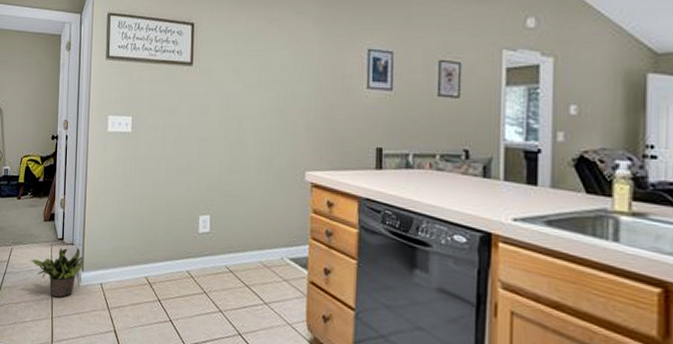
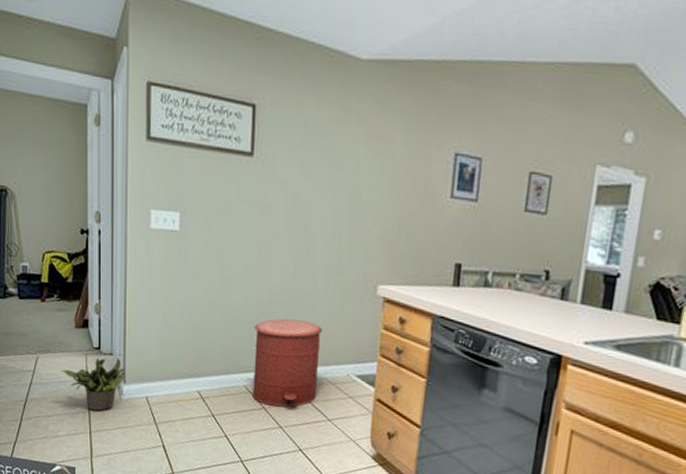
trash can: none [194,206,256,291] -> present [252,318,322,407]

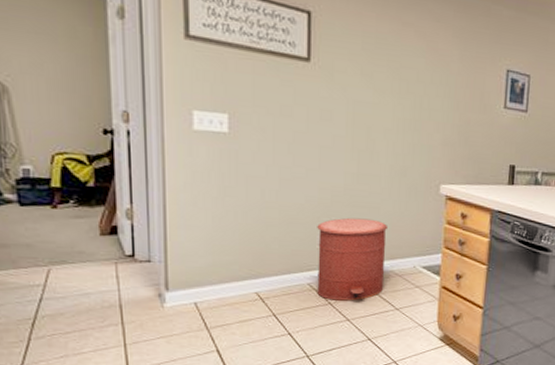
potted plant: present [60,357,126,411] -> none [82,264,168,322]

